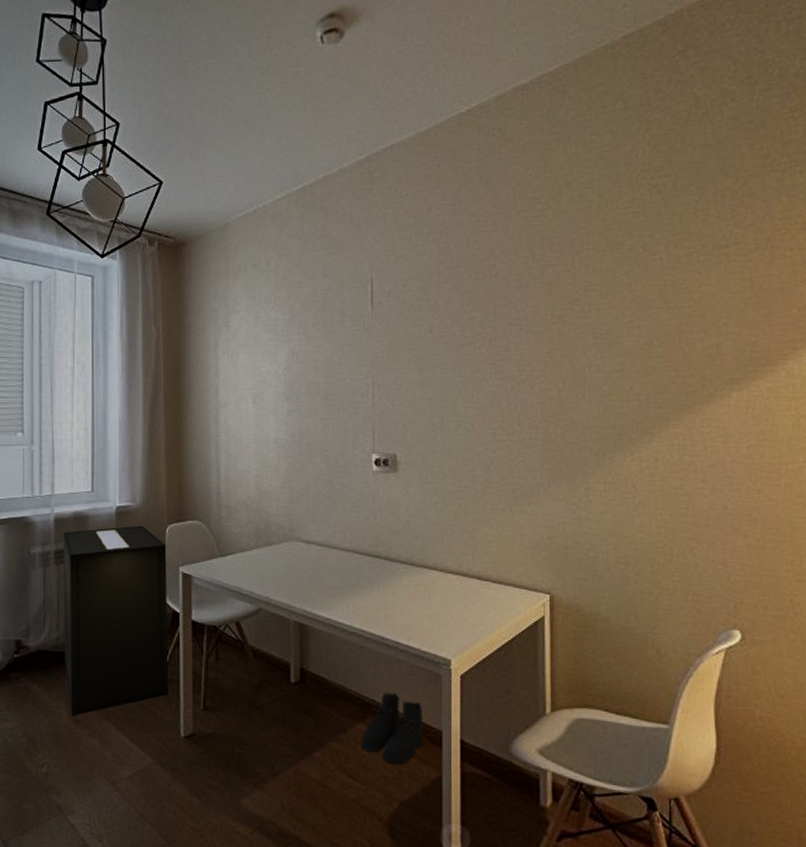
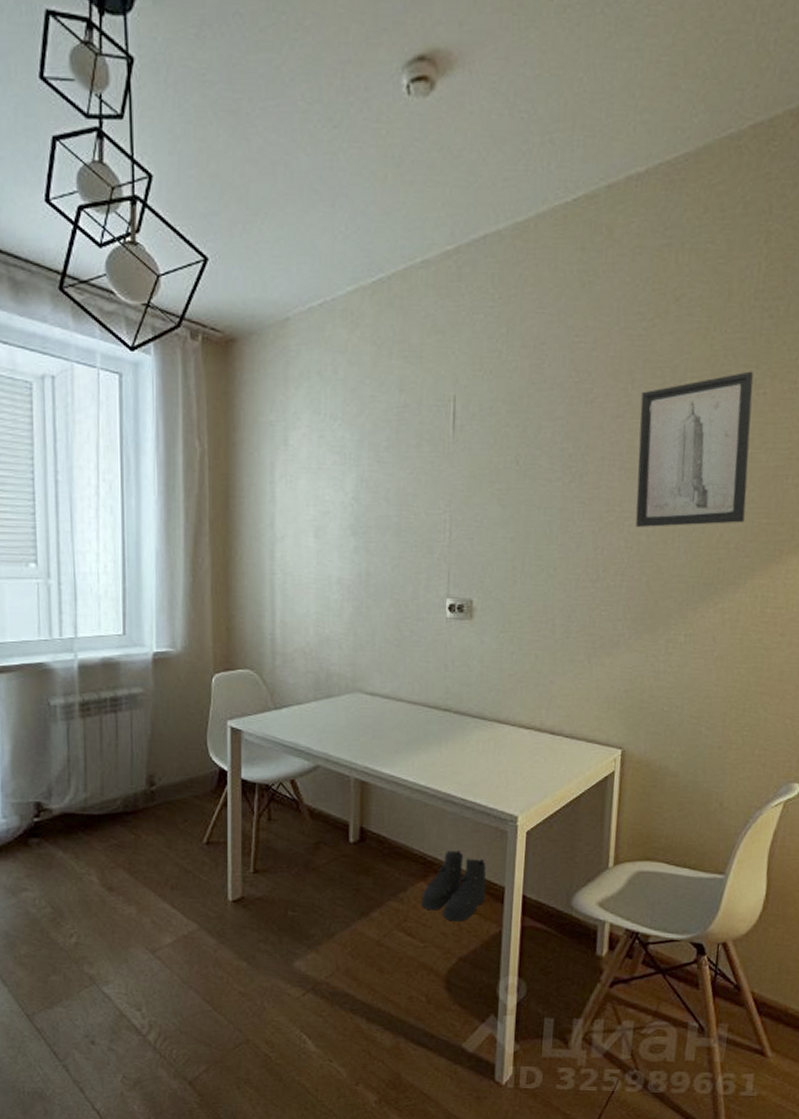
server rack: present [63,525,169,716] -> none [89,674,215,883]
wall art: none [542,240,653,385] -> present [635,371,753,528]

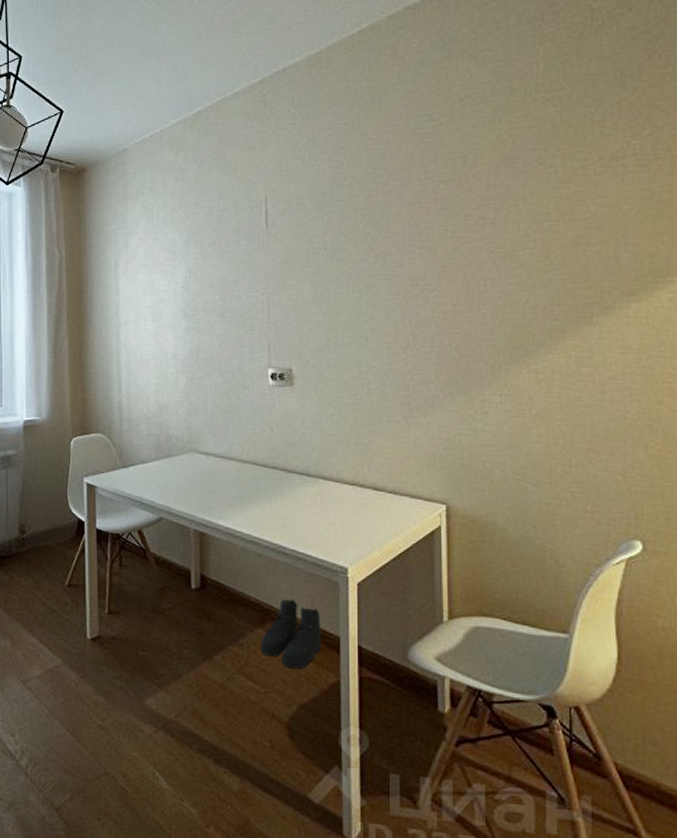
wall art: present [635,371,753,528] -> none [435,153,549,299]

